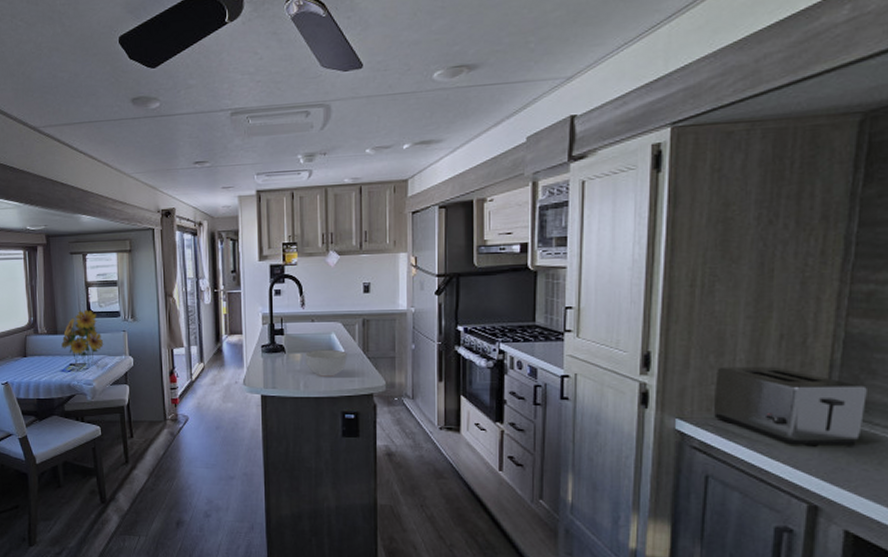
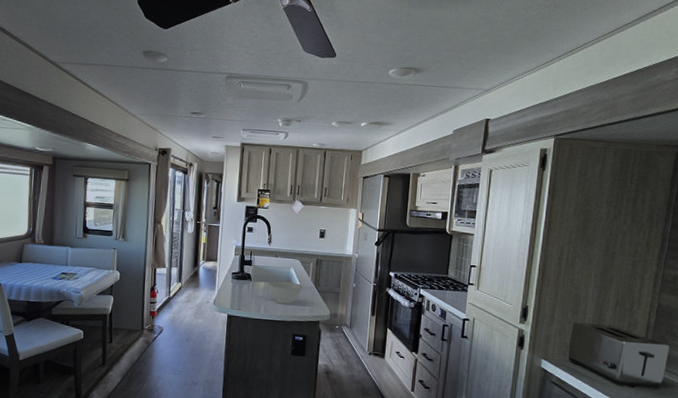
flower bouquet: present [61,309,104,367] -> none [56,226,95,277]

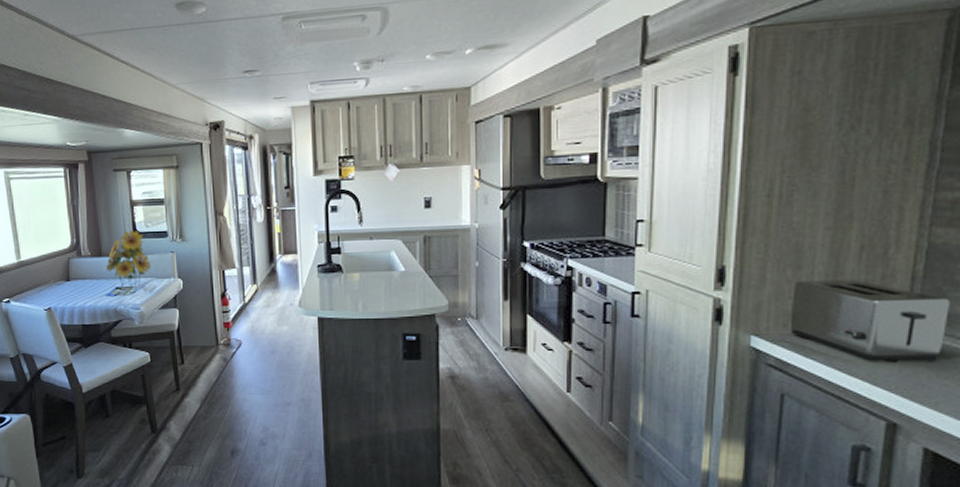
flower bouquet: none [56,226,95,277] -> present [106,230,151,291]
bowl: present [267,280,302,304] -> none [363,268,408,297]

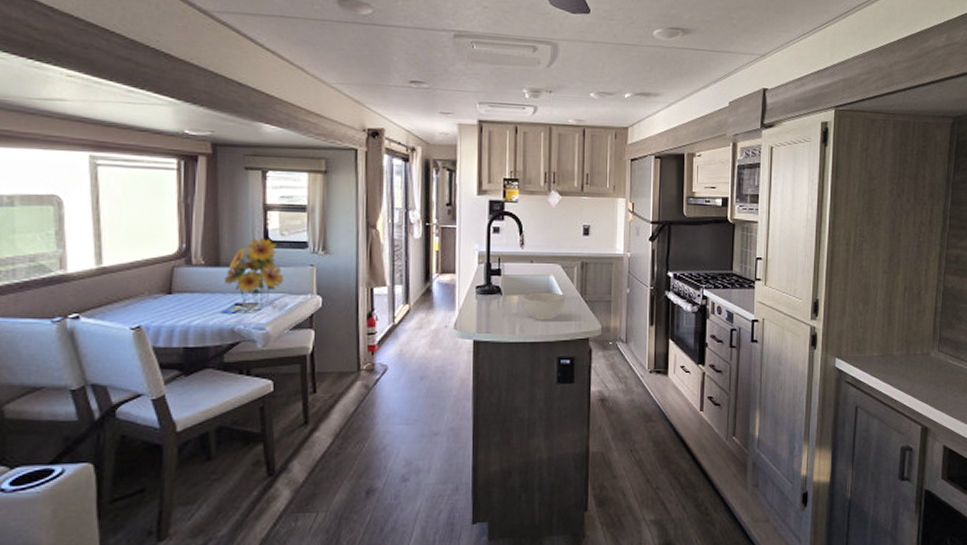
bowl: none [363,268,408,297] -> present [522,292,565,320]
toaster: present [789,279,950,361] -> none [861,313,956,378]

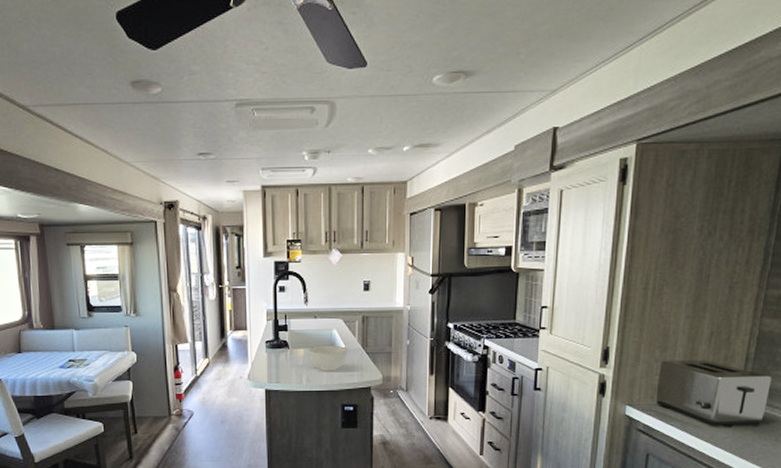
flower bouquet: present [225,237,284,307] -> none [59,304,105,363]
toaster: none [861,313,956,378] -> present [655,359,772,426]

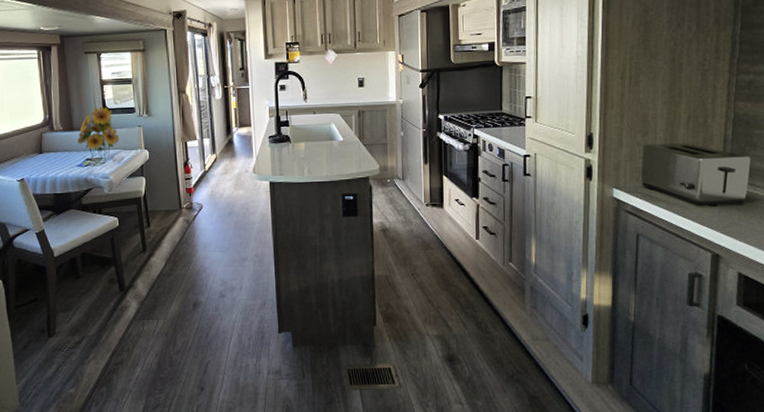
flower bouquet: none [59,304,105,363] -> present [77,106,120,162]
bowl: present [308,345,347,371] -> none [308,138,346,163]

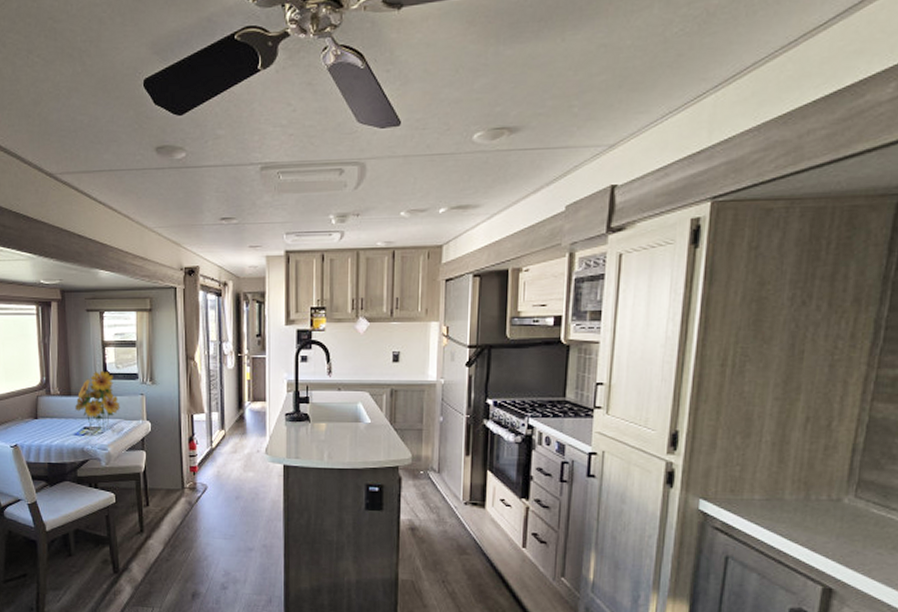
toaster: present [640,142,751,206] -> none [736,448,887,530]

